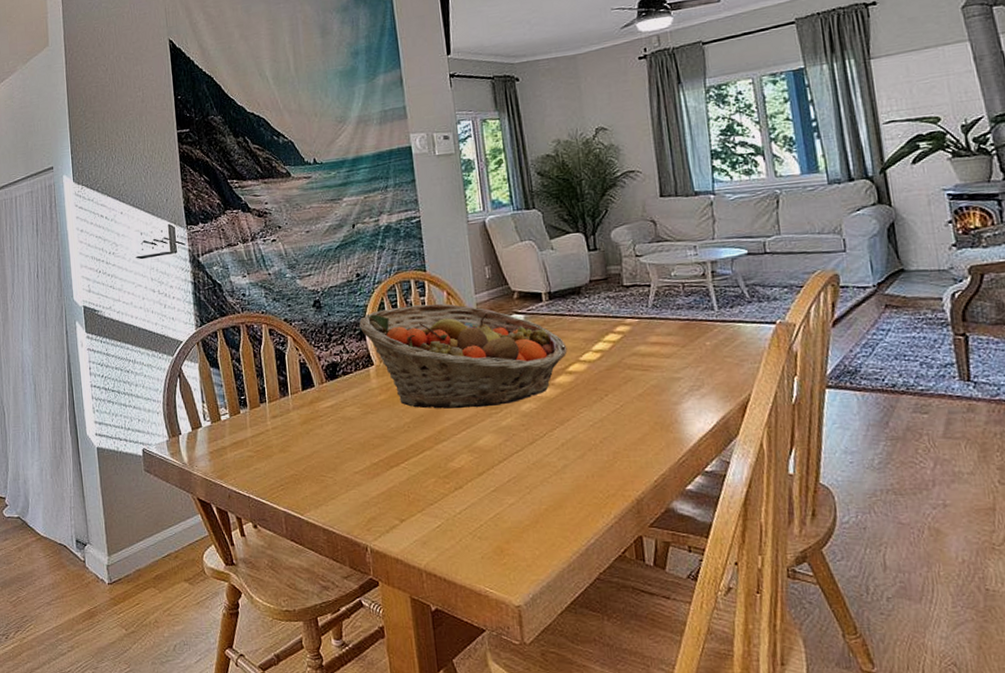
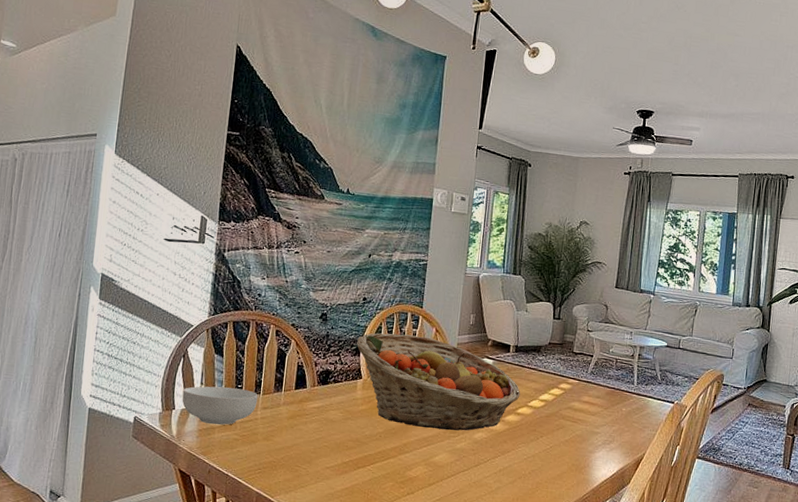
cereal bowl: none [185,400,265,445] -> present [182,386,258,425]

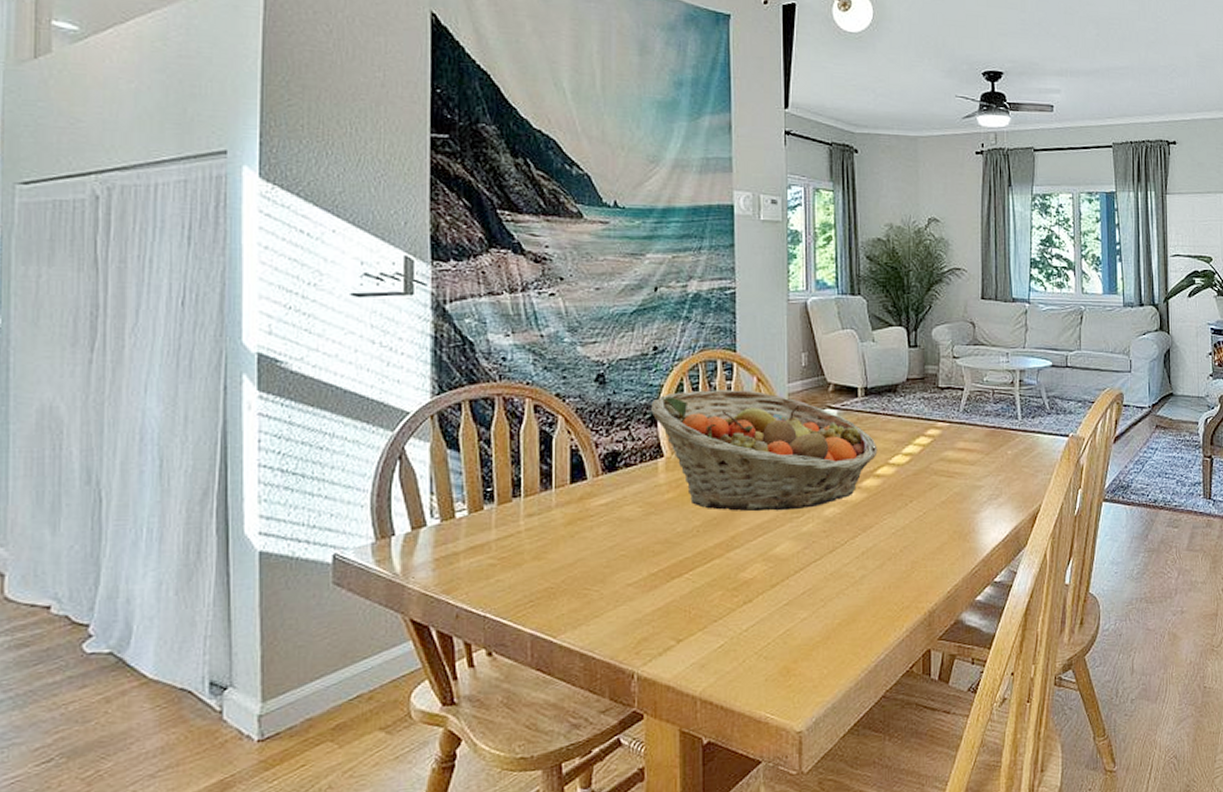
cereal bowl: present [182,386,258,425] -> none [404,493,518,550]

